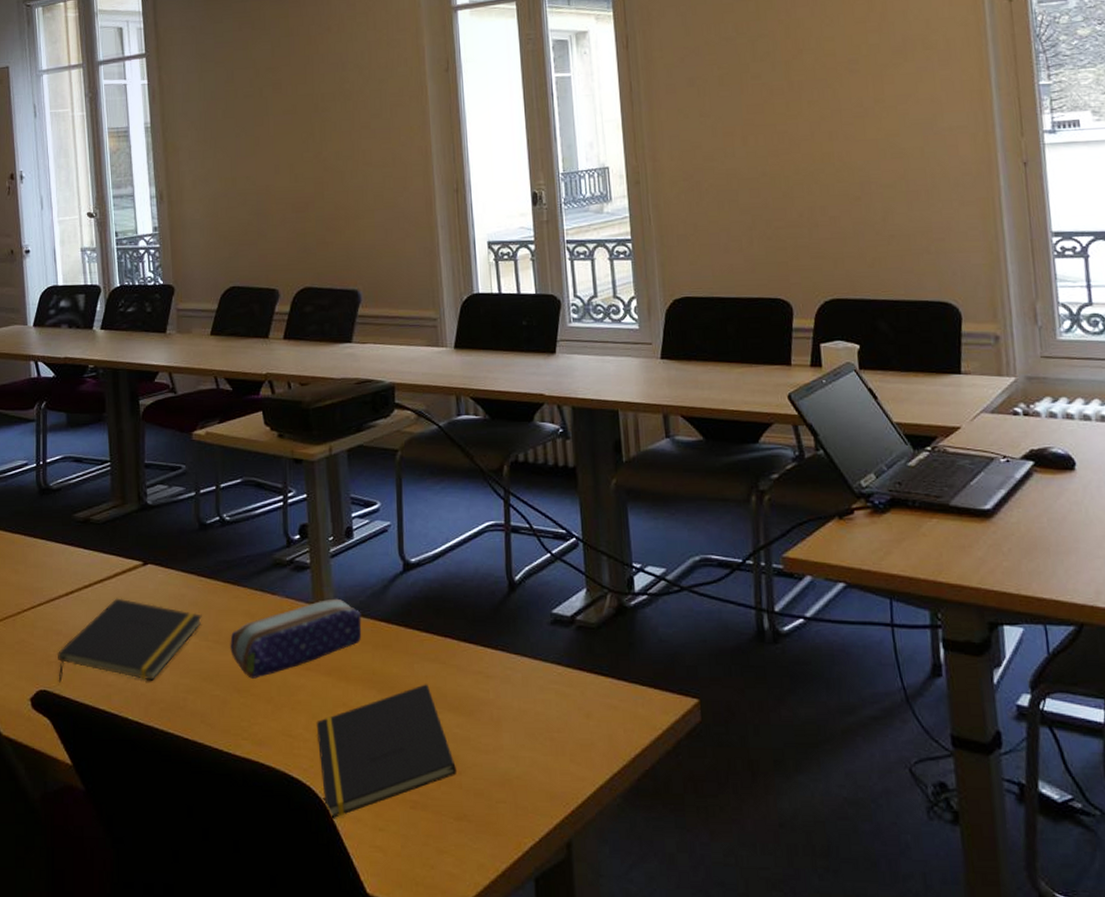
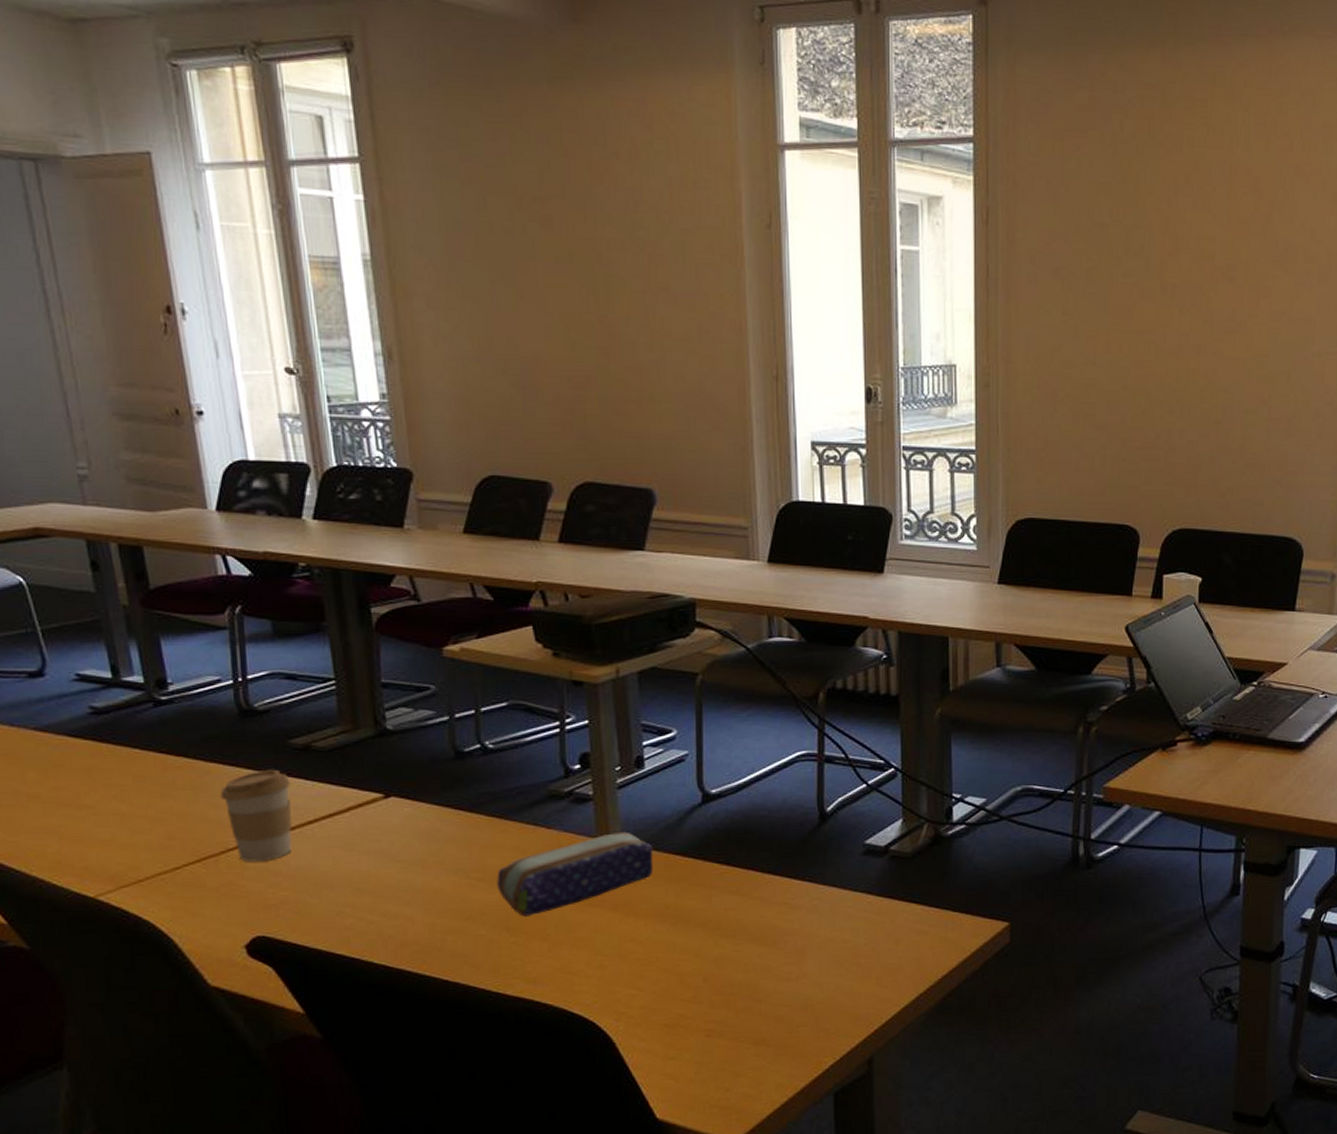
coffee cup: none [21,539,73,622] -> present [220,769,292,862]
notepad: present [57,598,202,683] -> none [276,834,462,928]
notepad: present [316,684,457,819] -> none [600,916,757,1052]

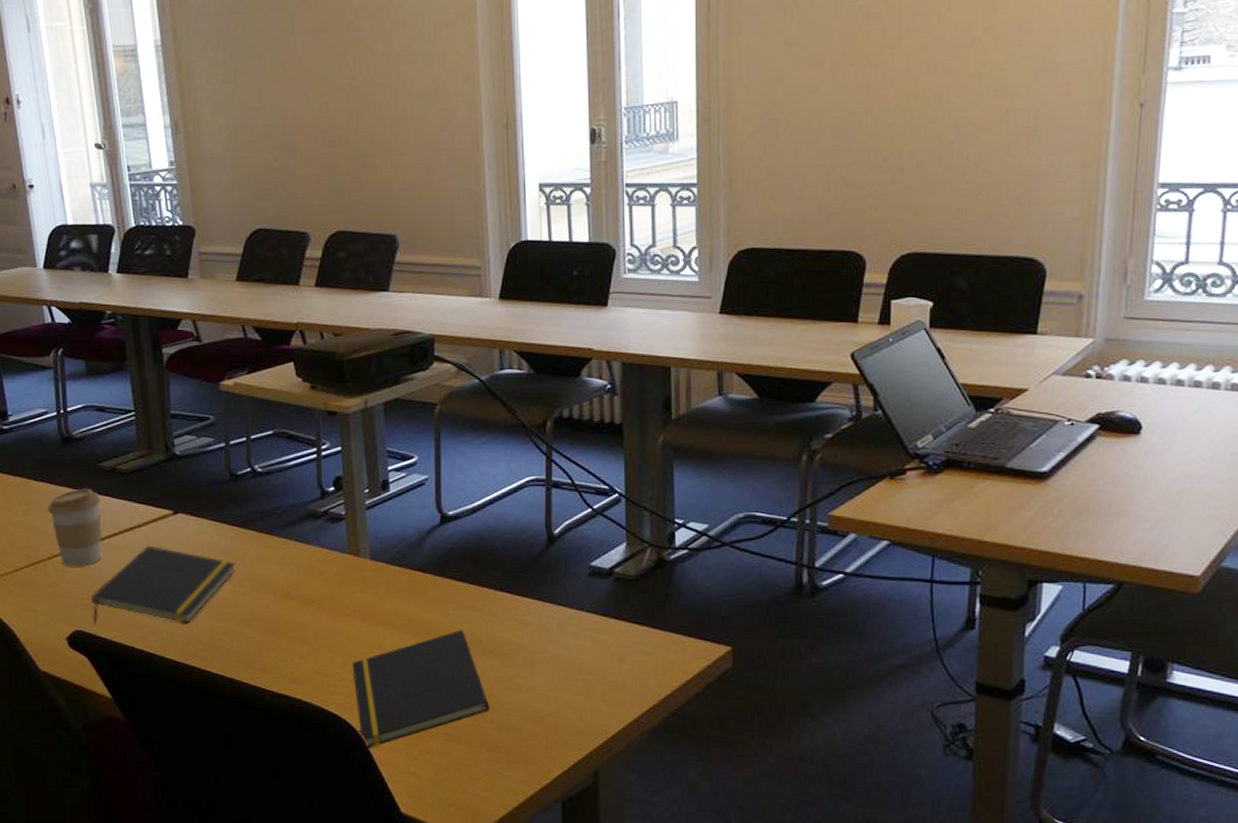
notepad: none [276,834,462,928] -> present [90,545,236,624]
pencil case: present [497,831,654,917] -> none [265,548,398,623]
notepad: none [600,916,757,1052] -> present [352,629,491,749]

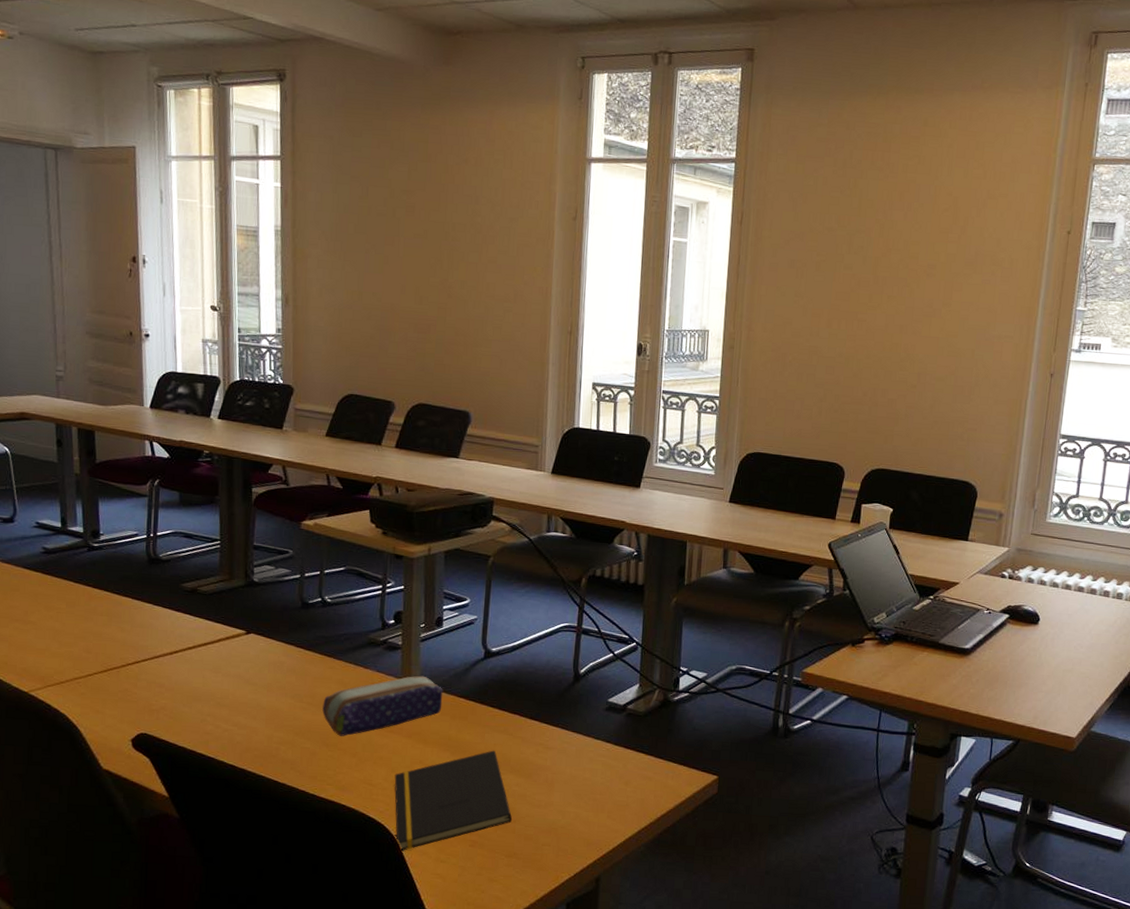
coffee cup: present [47,488,102,567] -> none [127,605,179,676]
notepad: present [90,545,236,624] -> none [158,660,299,732]
pencil case: none [265,548,398,623] -> present [322,675,443,736]

